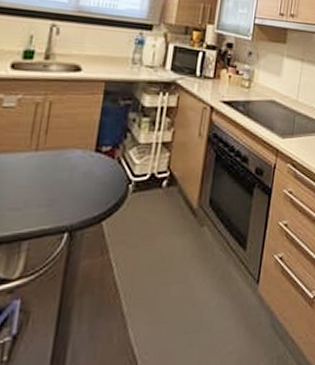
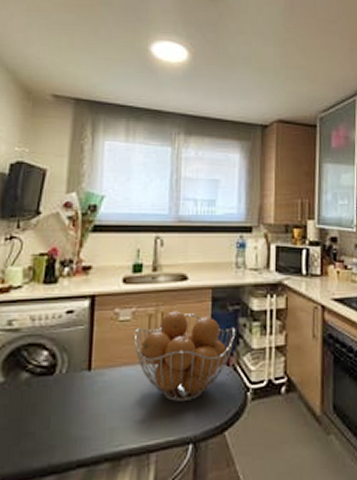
fruit basket: none [16,101,125,192] -> present [133,311,236,403]

